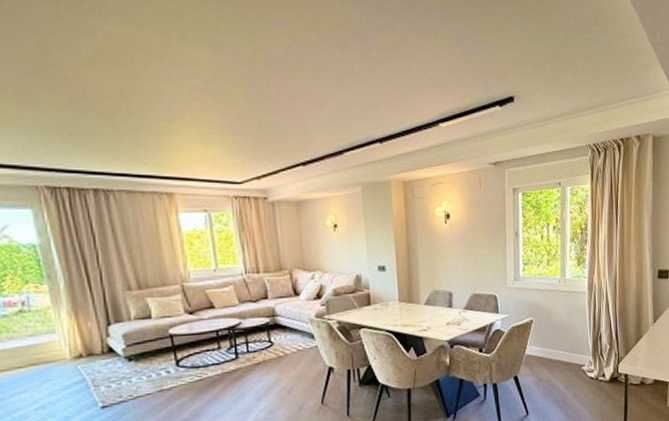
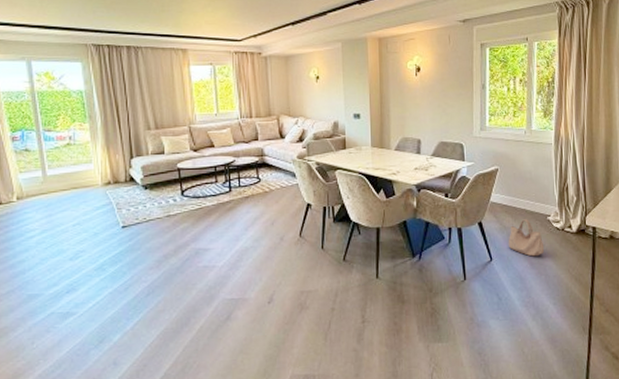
handbag: none [543,370,580,408] -> present [508,219,545,257]

